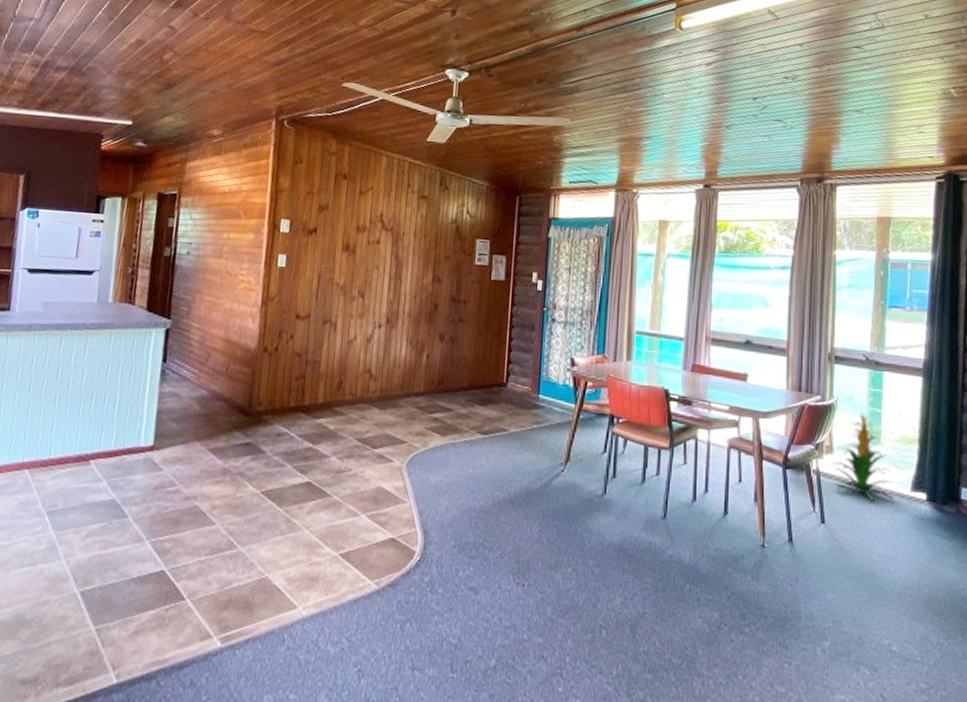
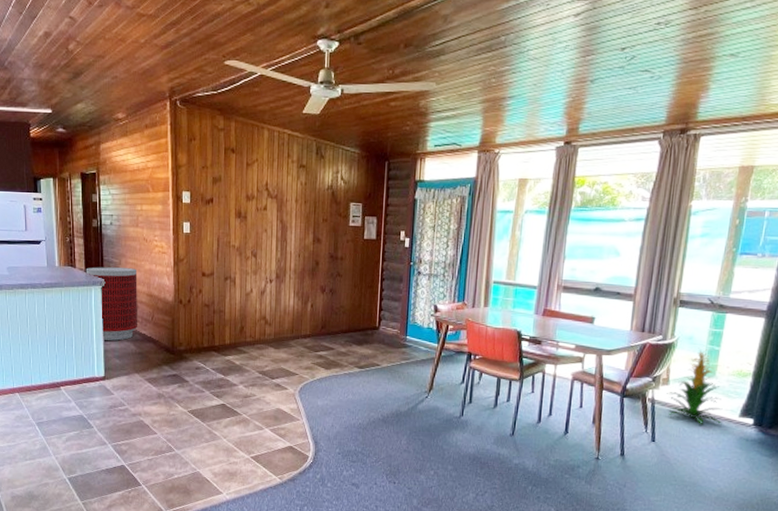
trash can: none [146,304,214,398] -> present [86,267,138,341]

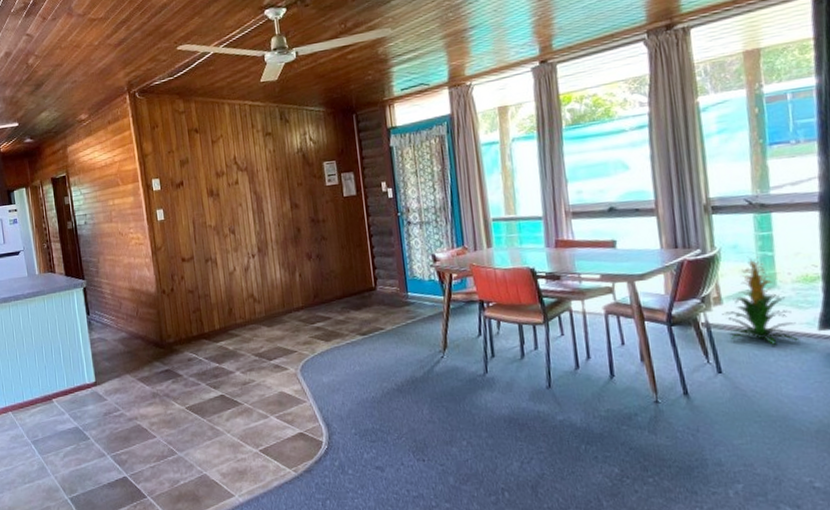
trash can: present [86,267,138,341] -> none [65,264,123,343]

